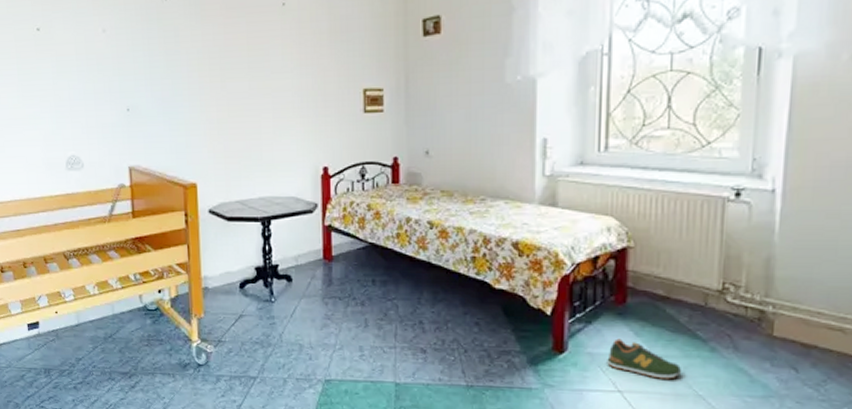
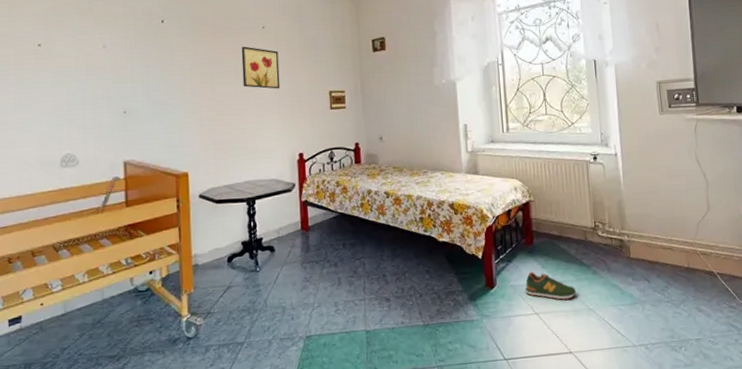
wall art: none [256,29,303,85] -> present [241,46,280,89]

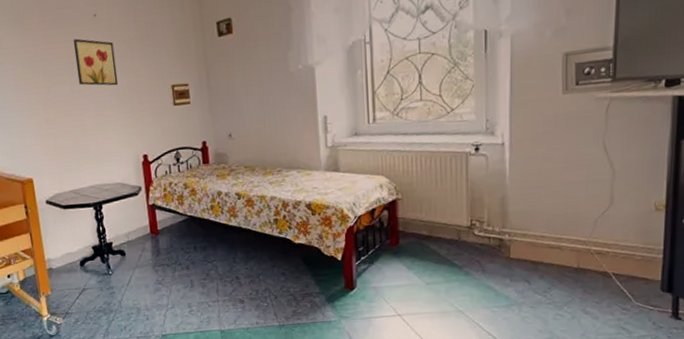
shoe: present [525,271,576,300] -> none [388,273,444,302]

